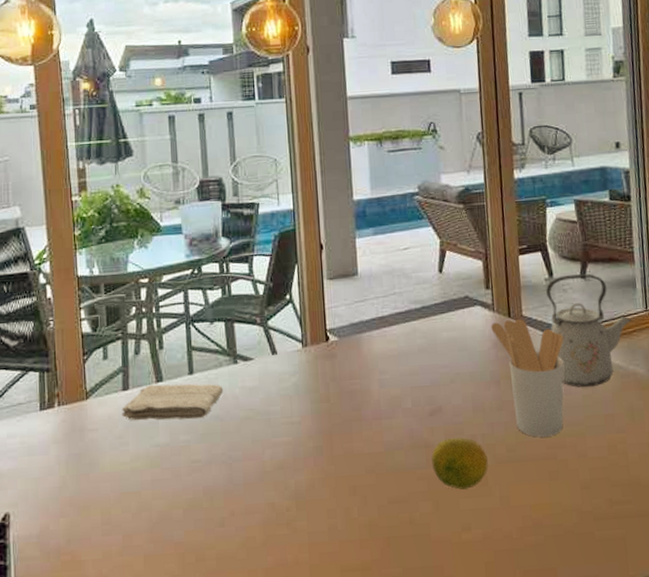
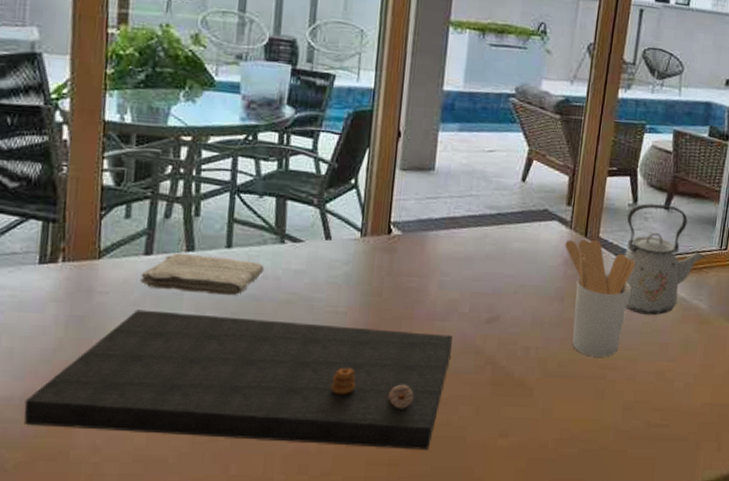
cutting board: none [41,432,402,561] -> present [24,309,453,450]
fruit: present [431,437,488,490] -> none [479,346,538,398]

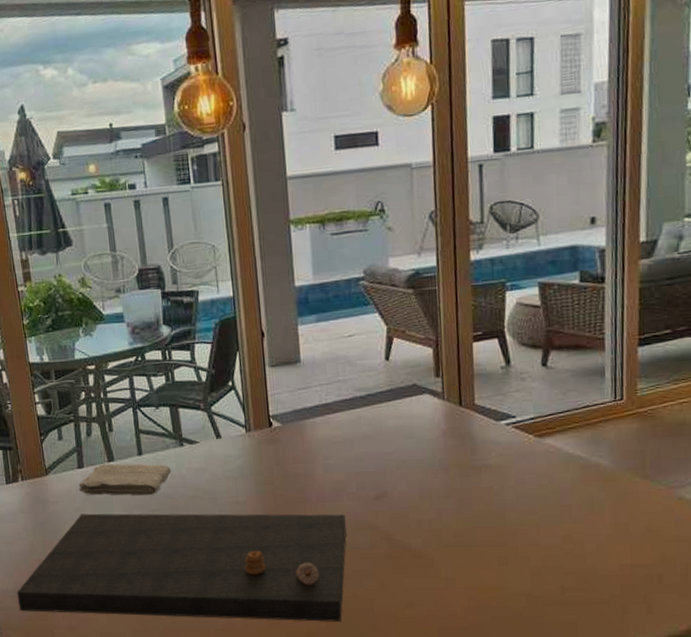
utensil holder: present [565,239,635,357] -> none [440,408,519,524]
kettle: present [625,203,704,316] -> none [502,361,597,478]

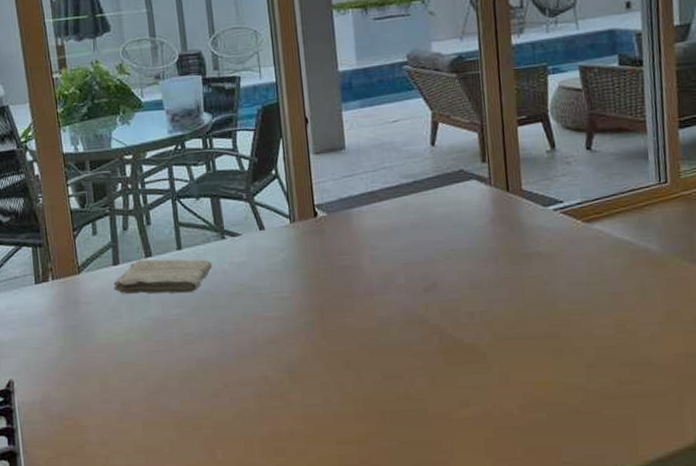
cutting board: present [16,513,347,622] -> none [44,308,396,426]

